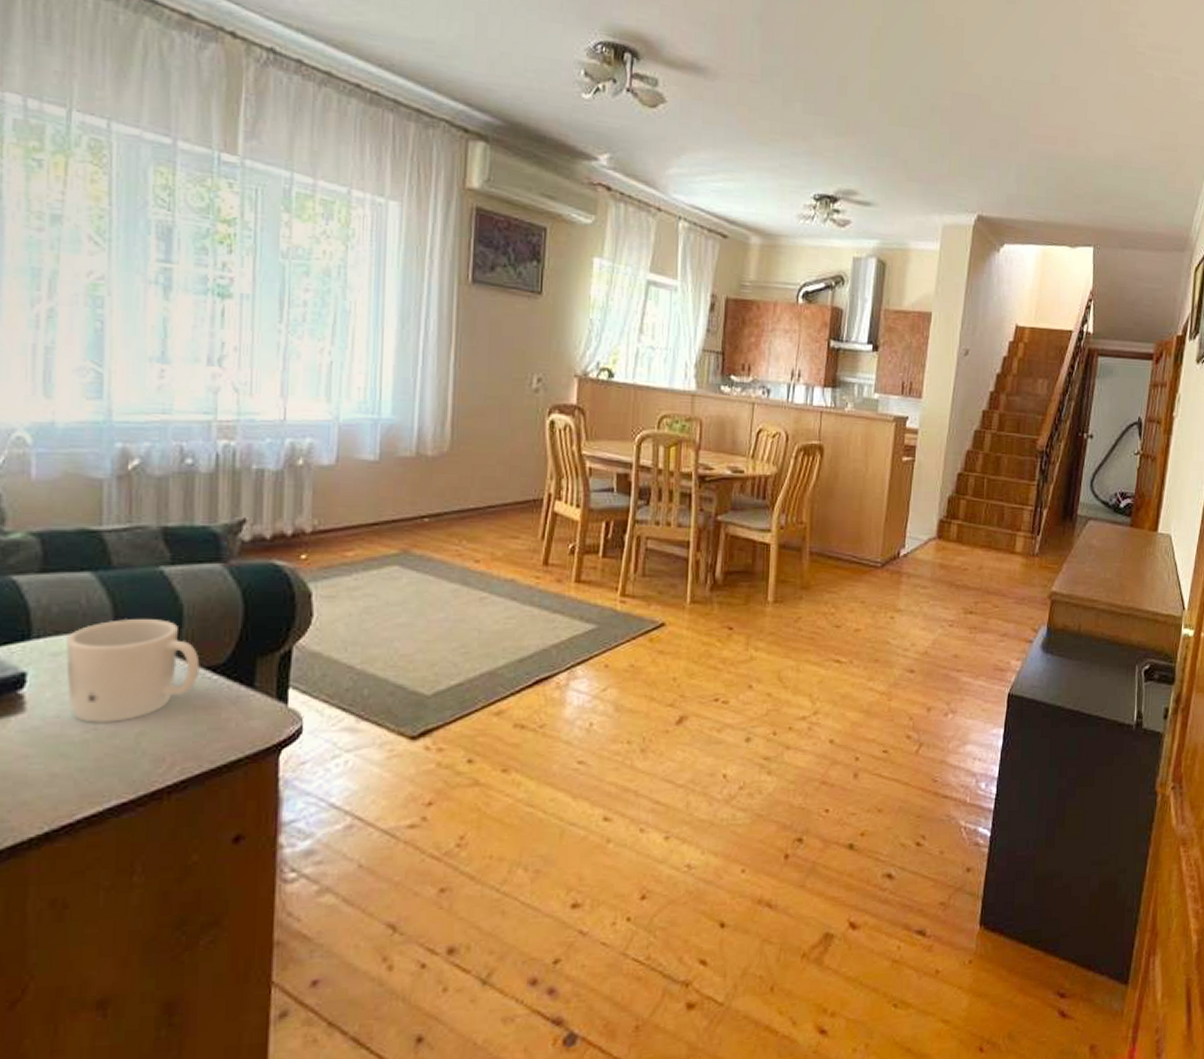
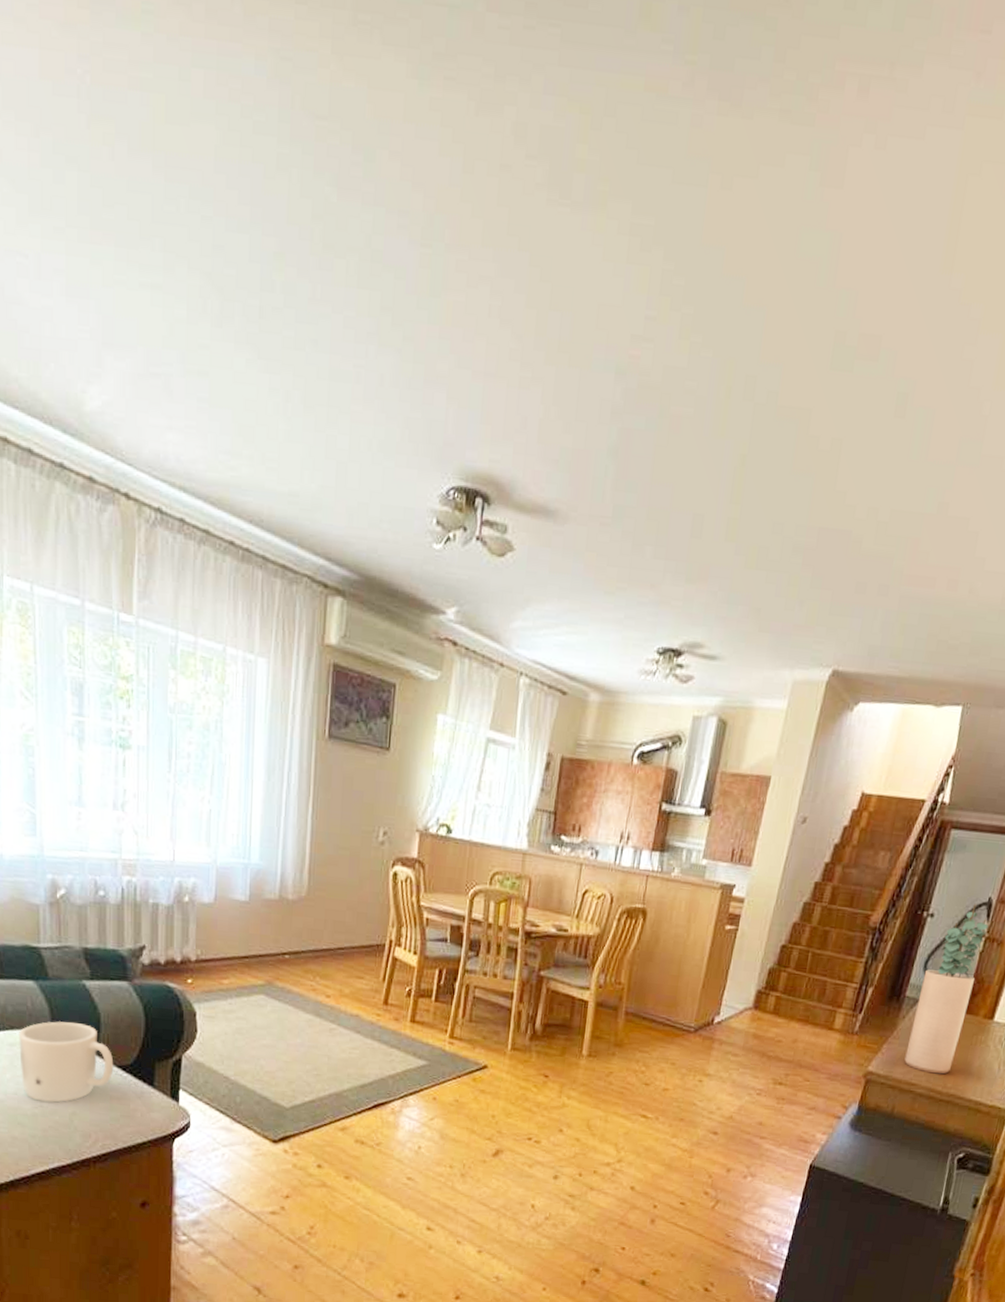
vase: none [1084,423,1142,589] -> present [904,903,989,1075]

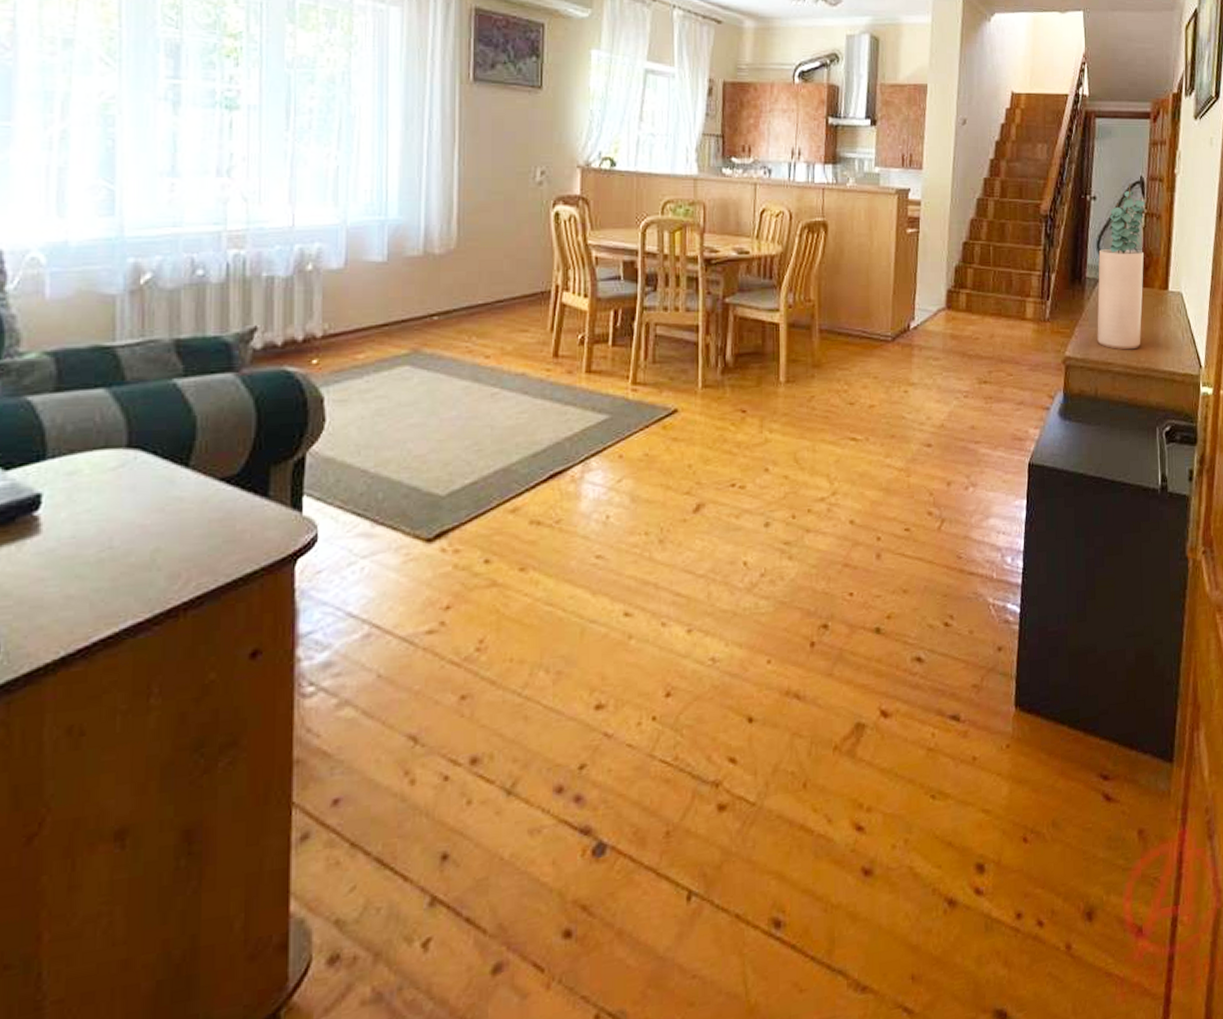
mug: present [19,1021,114,1103] -> none [80,432,214,542]

